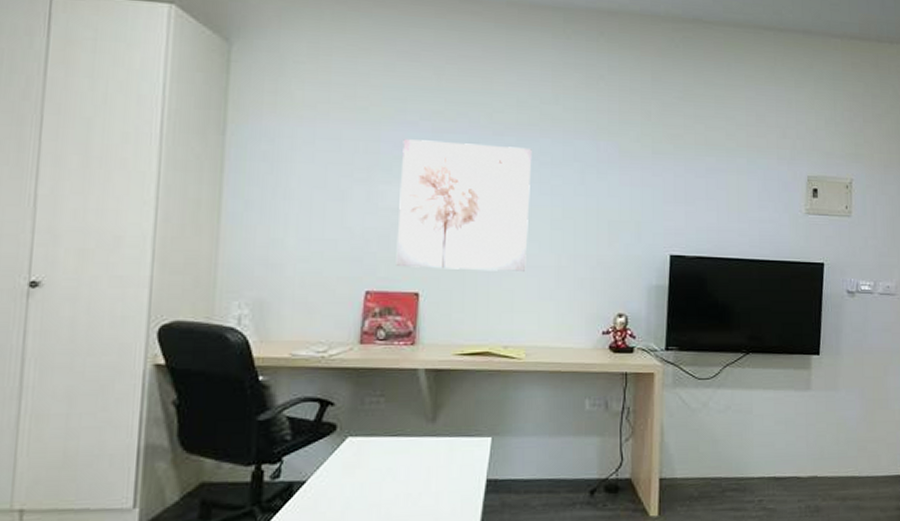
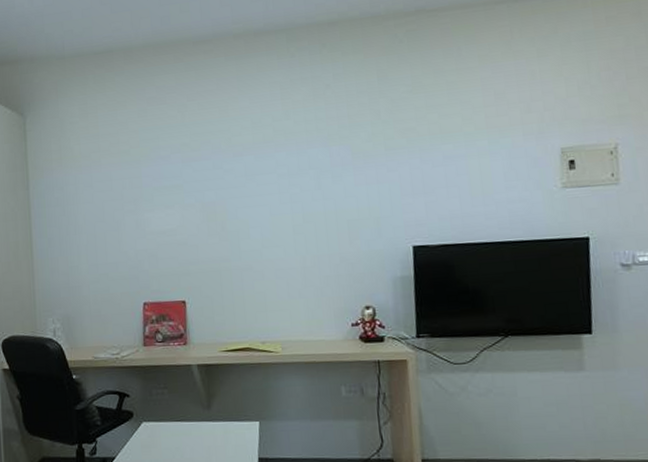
wall art: present [396,139,532,273] -> none [159,163,275,281]

